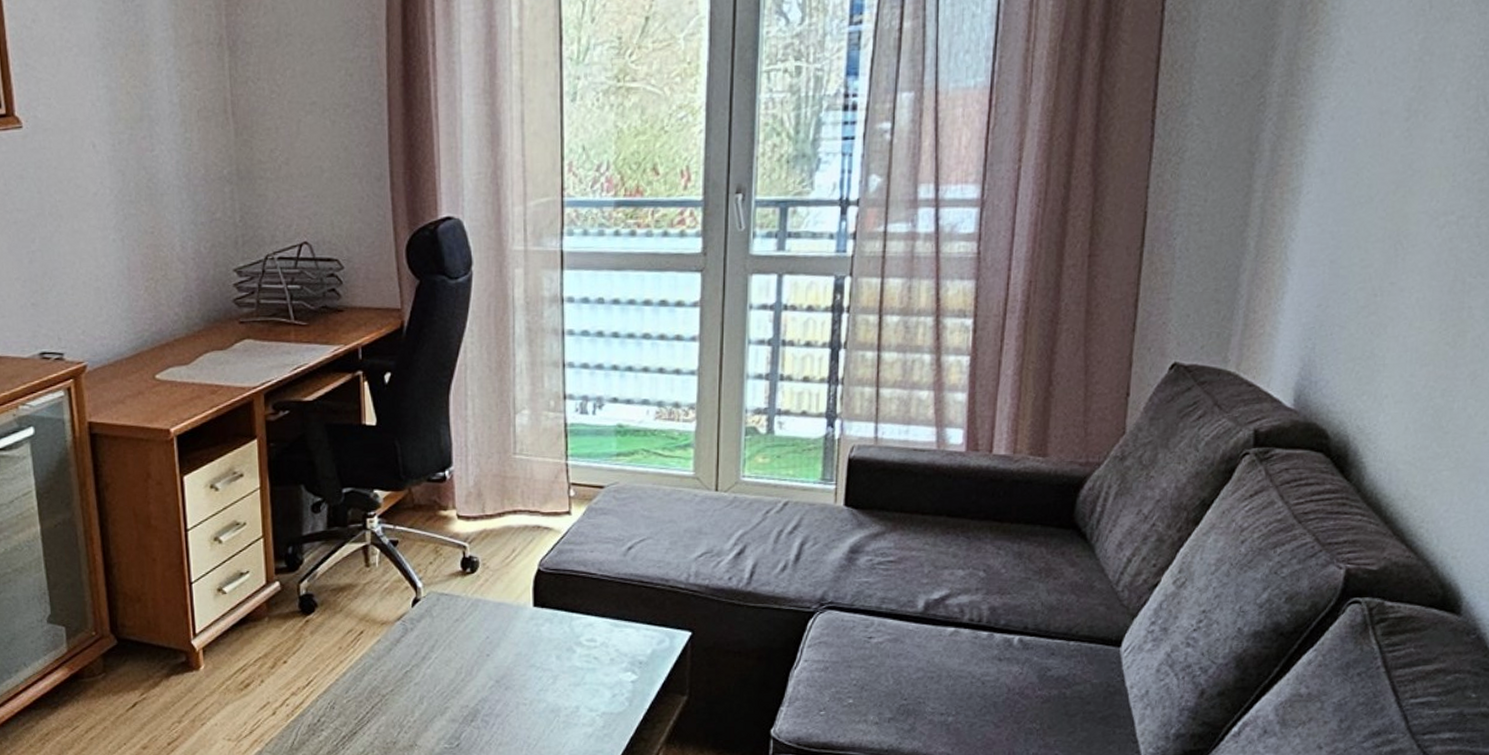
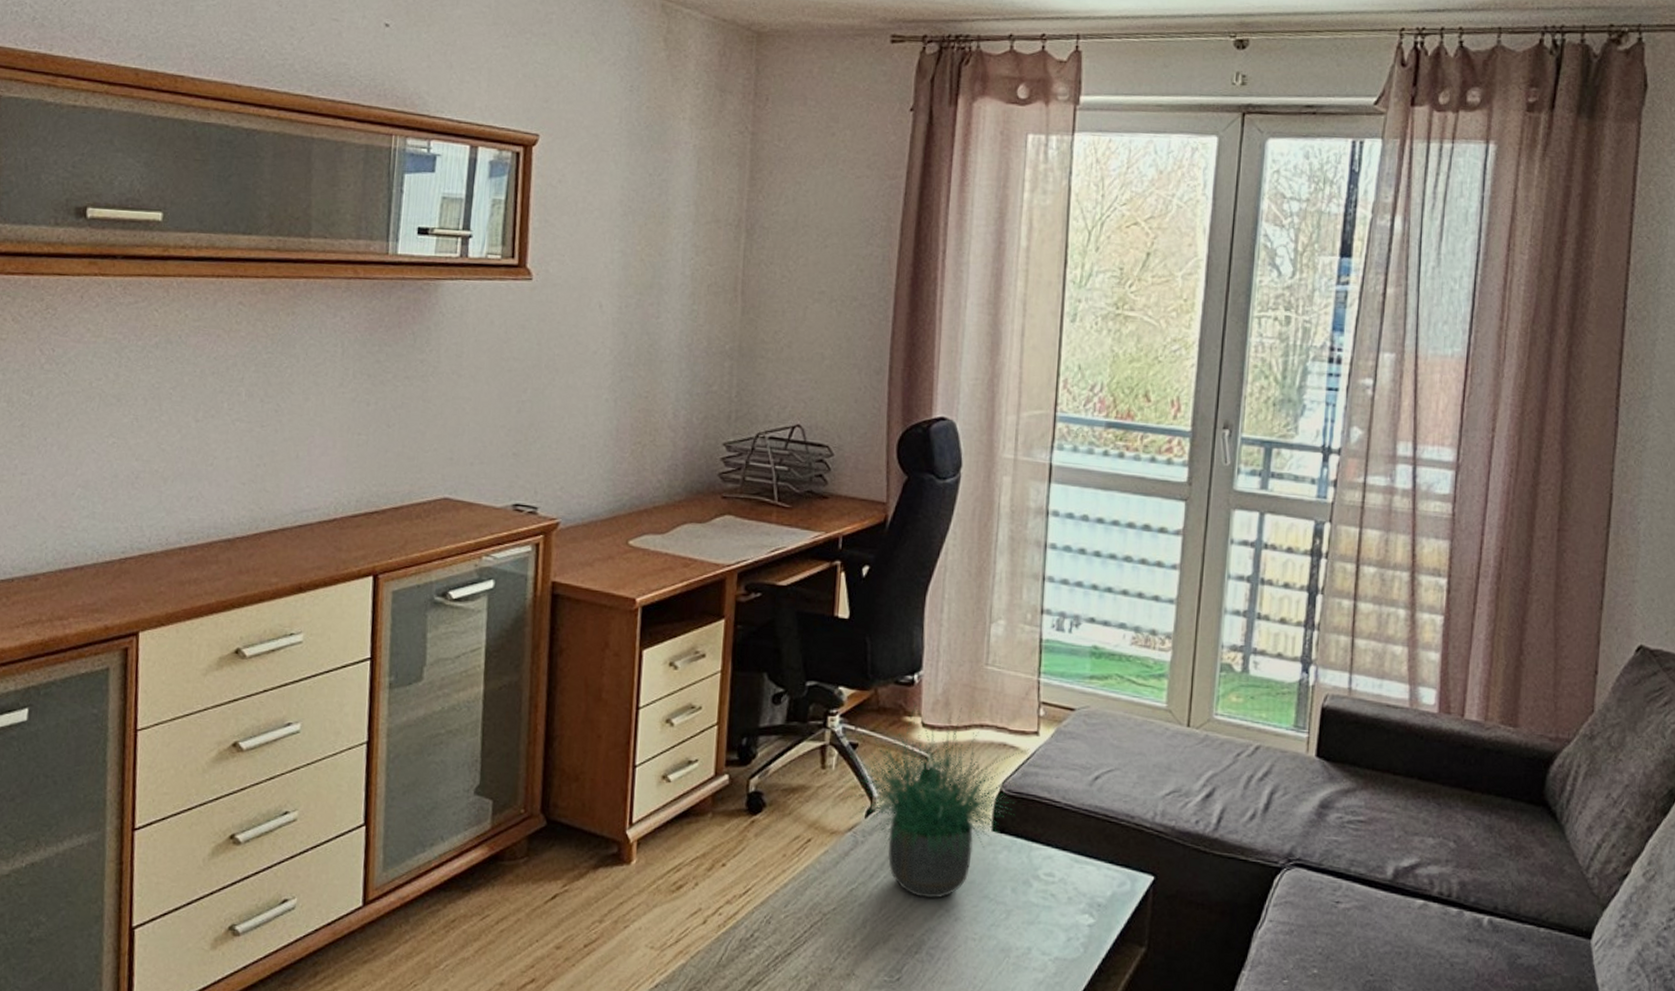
potted plant: none [383,494,563,672] -> present [838,702,1030,899]

